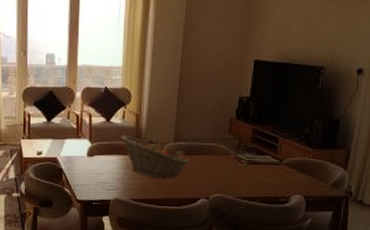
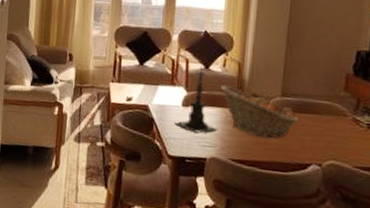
candle holder: none [81,119,119,179] -> present [174,65,217,133]

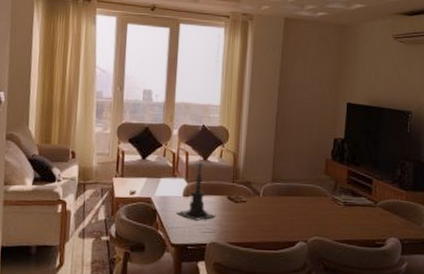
fruit basket: present [220,85,300,138] -> none [218,175,288,220]

